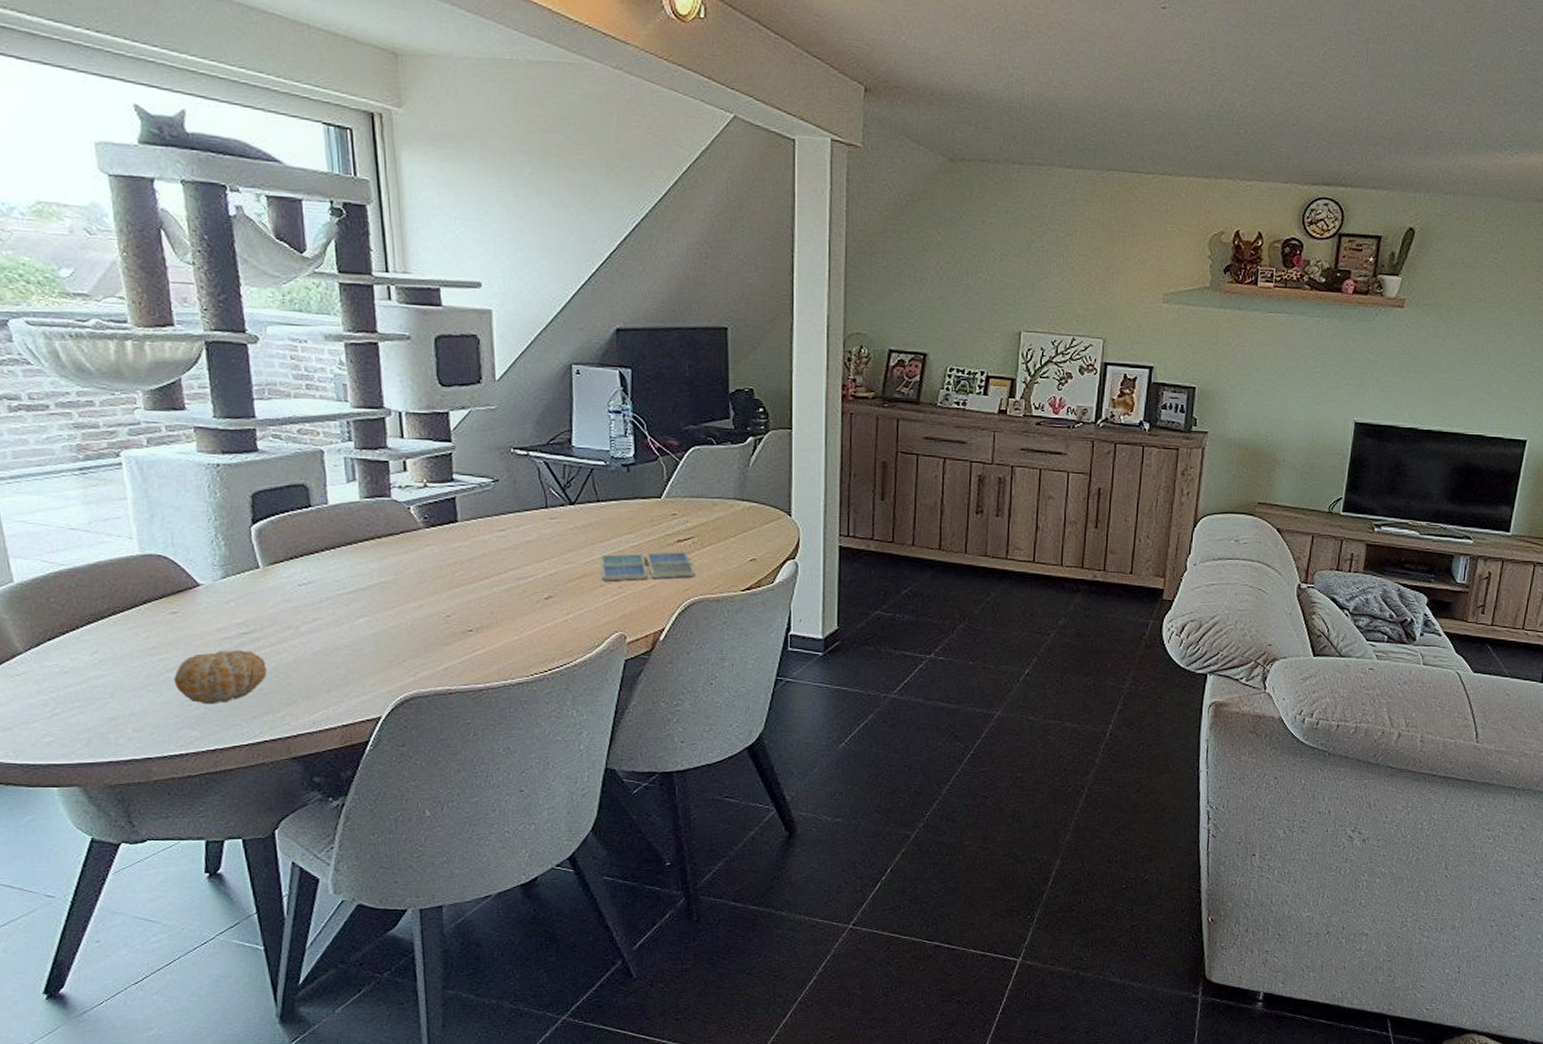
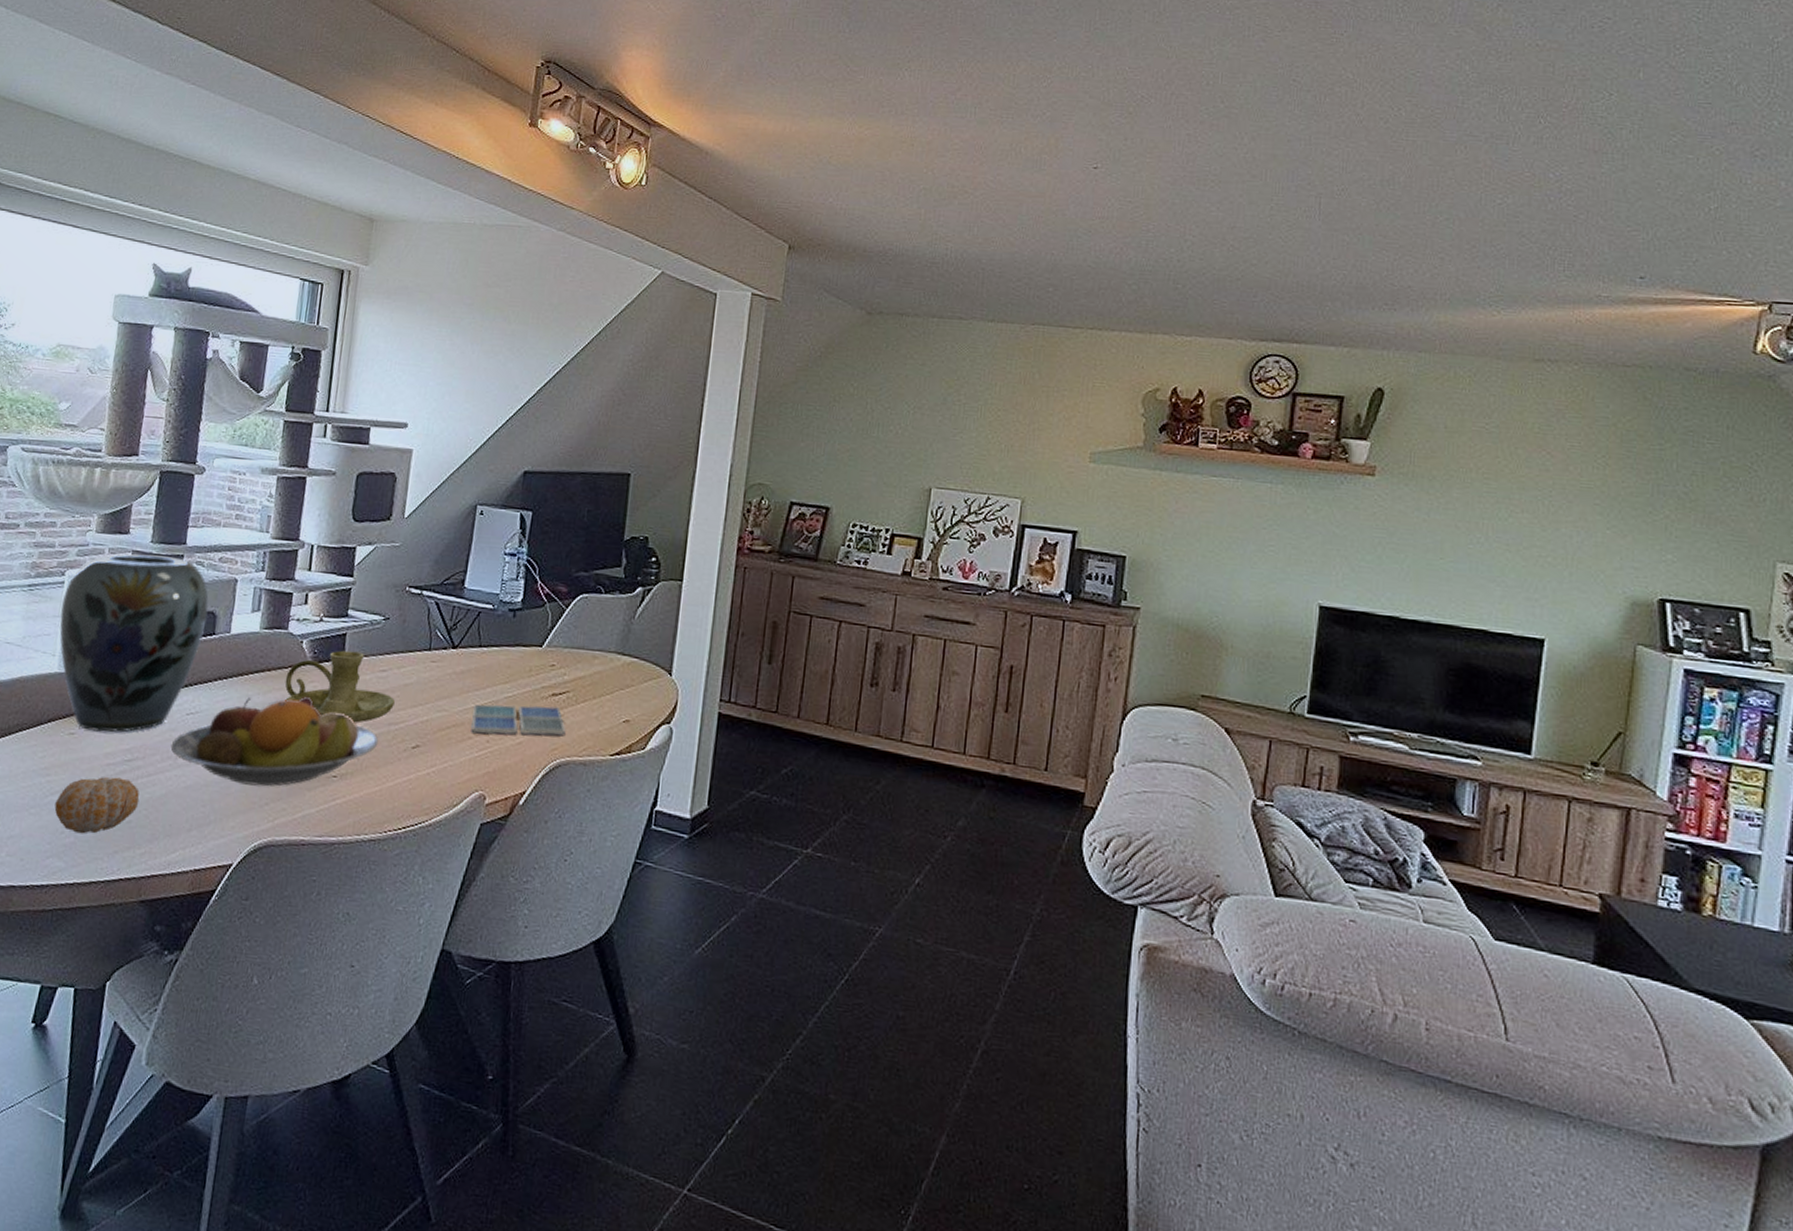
vase: none [125,430,299,609] -> present [59,554,209,733]
fruit bowl: none [288,559,510,646] -> present [170,696,379,787]
candle holder: none [398,513,519,581] -> present [285,650,395,723]

